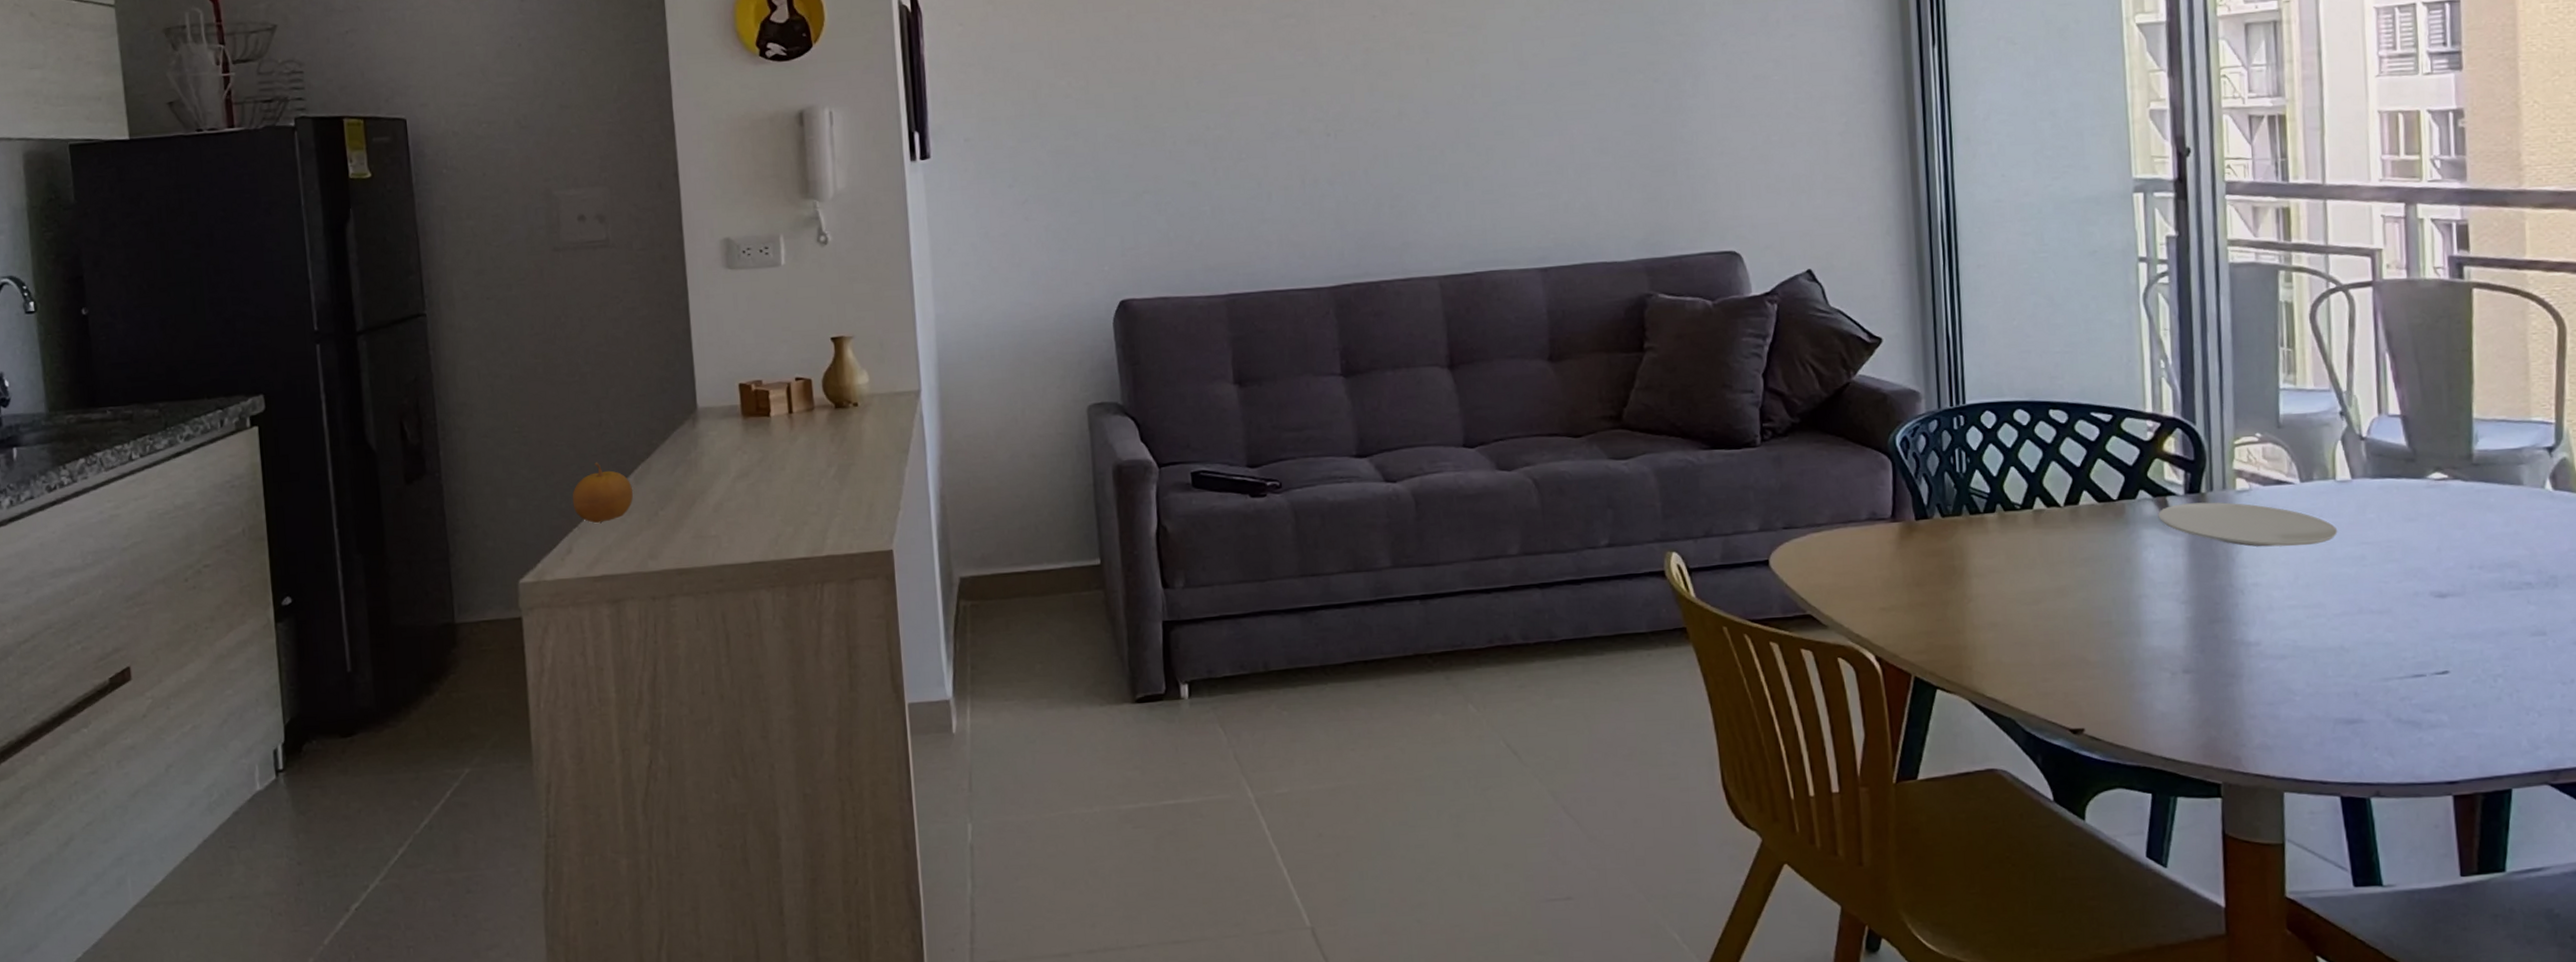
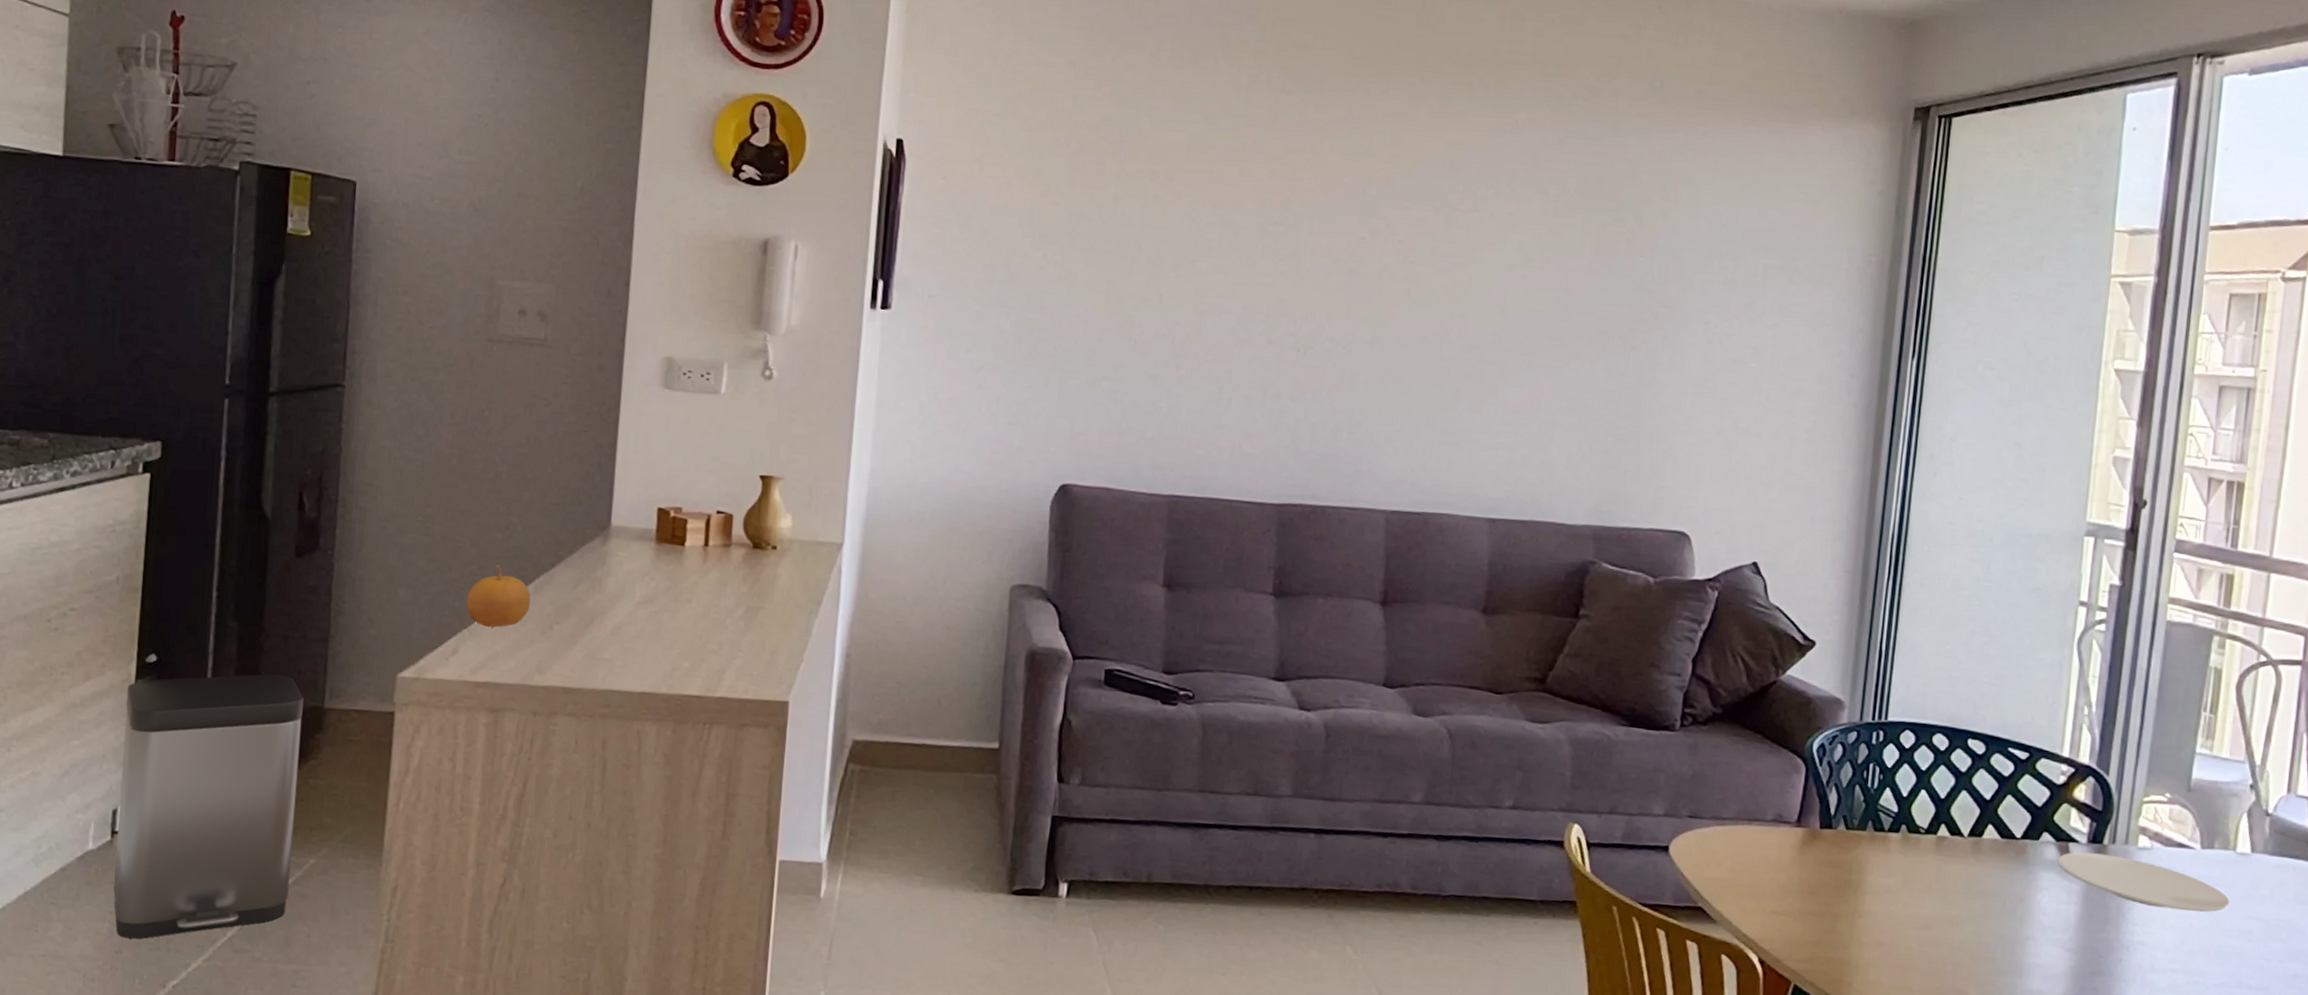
pedal bin: none [268,598,450,870] -> present [113,674,304,939]

